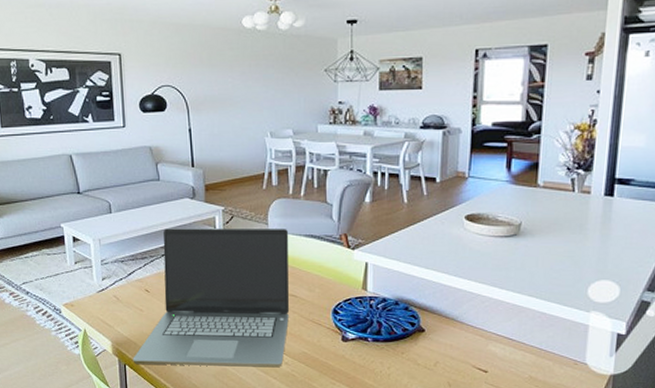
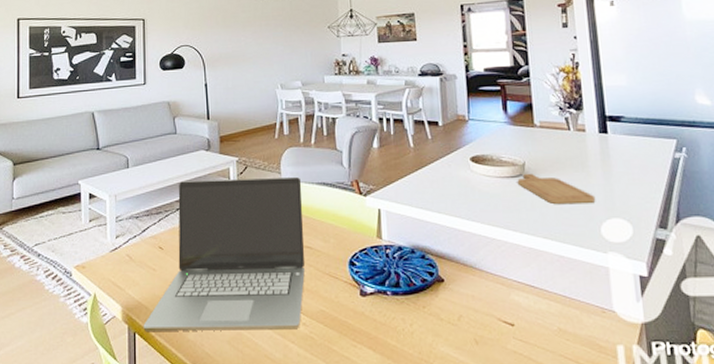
chopping board: none [510,233,588,264] -> present [517,173,596,204]

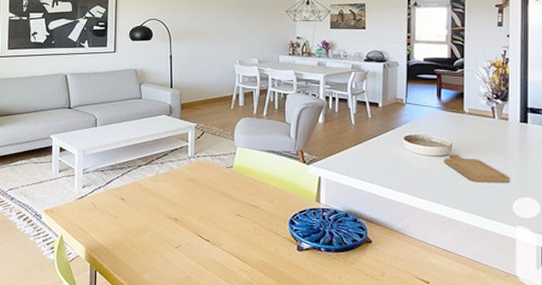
laptop: present [143,177,305,331] -> none [103,141,252,276]

